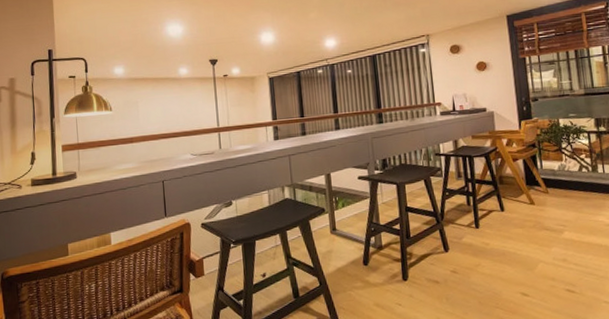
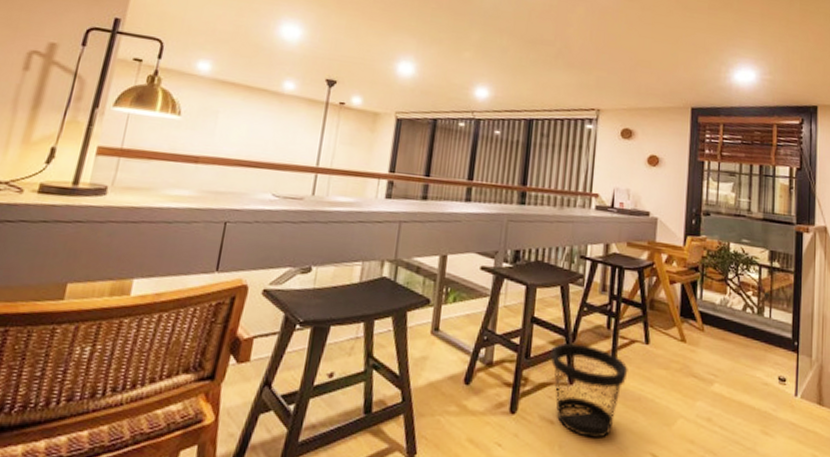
wastebasket: none [425,220,491,289] -> present [550,343,628,438]

